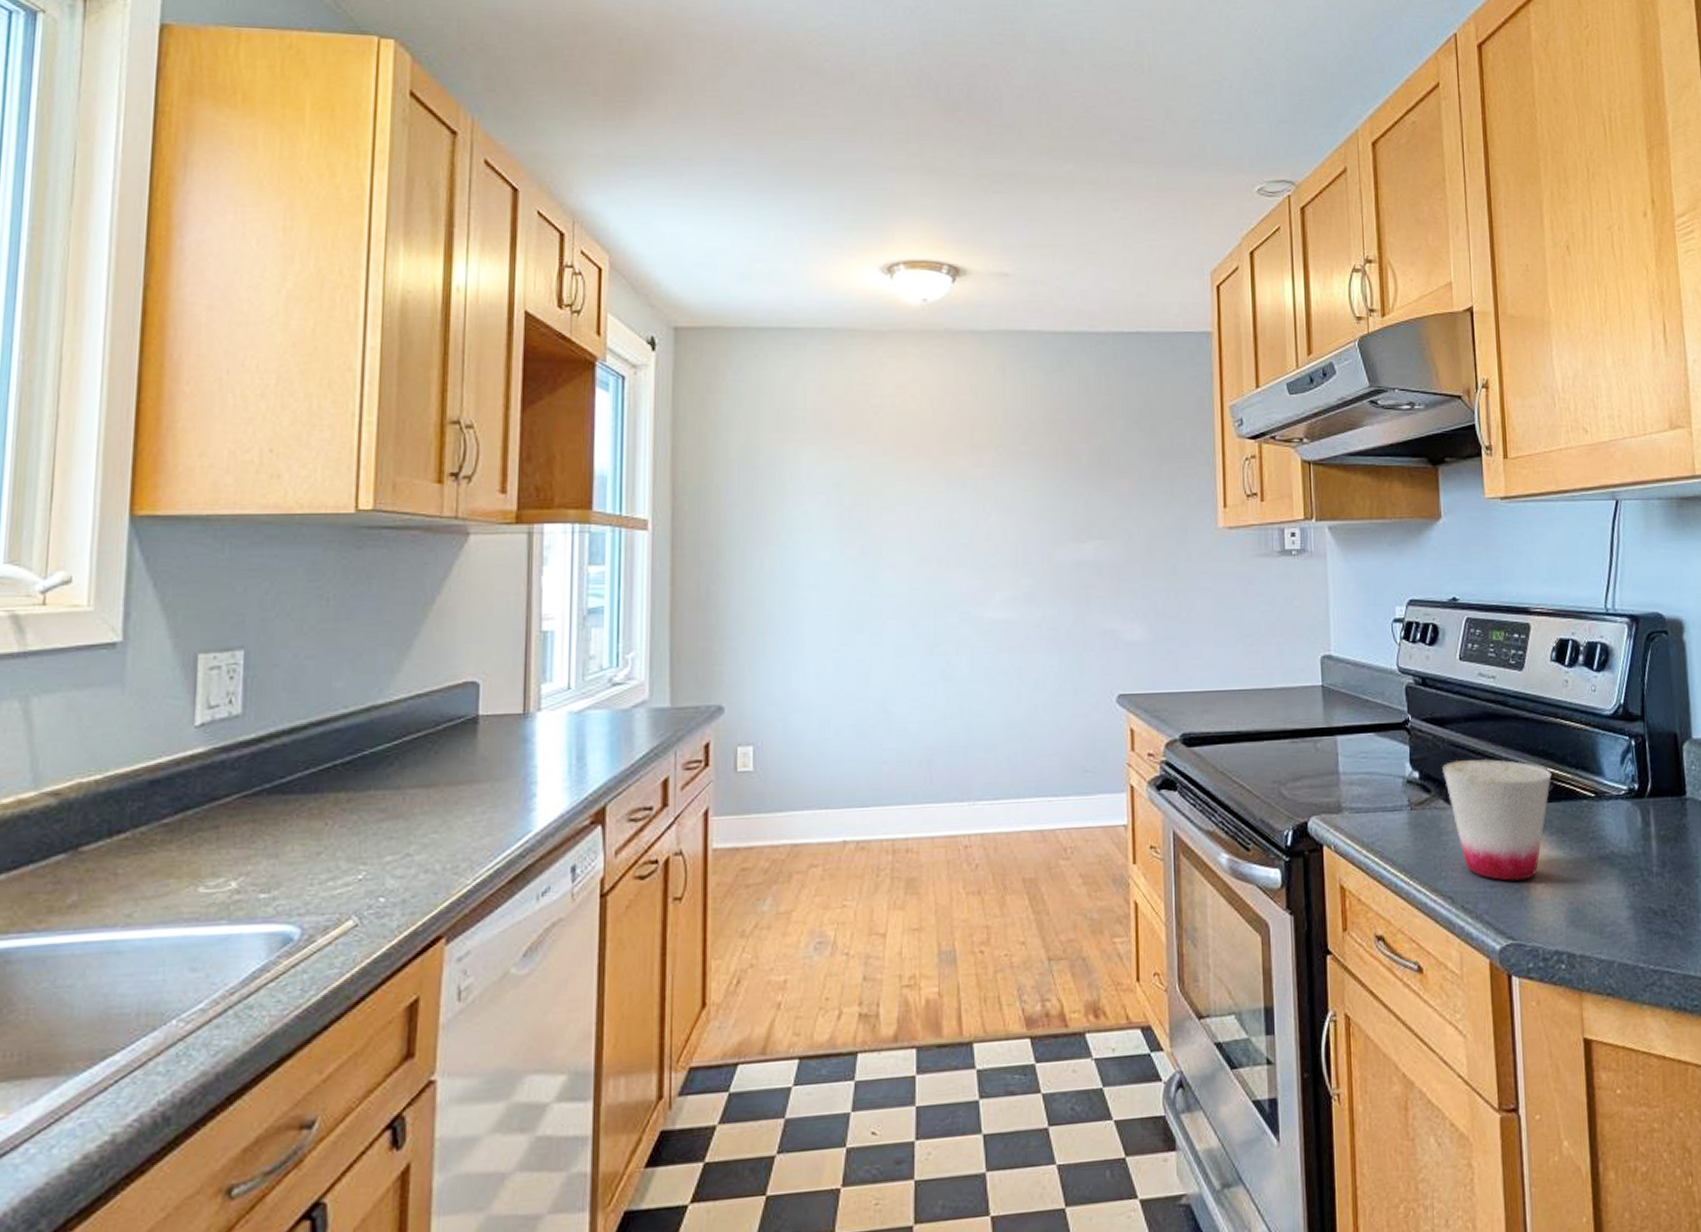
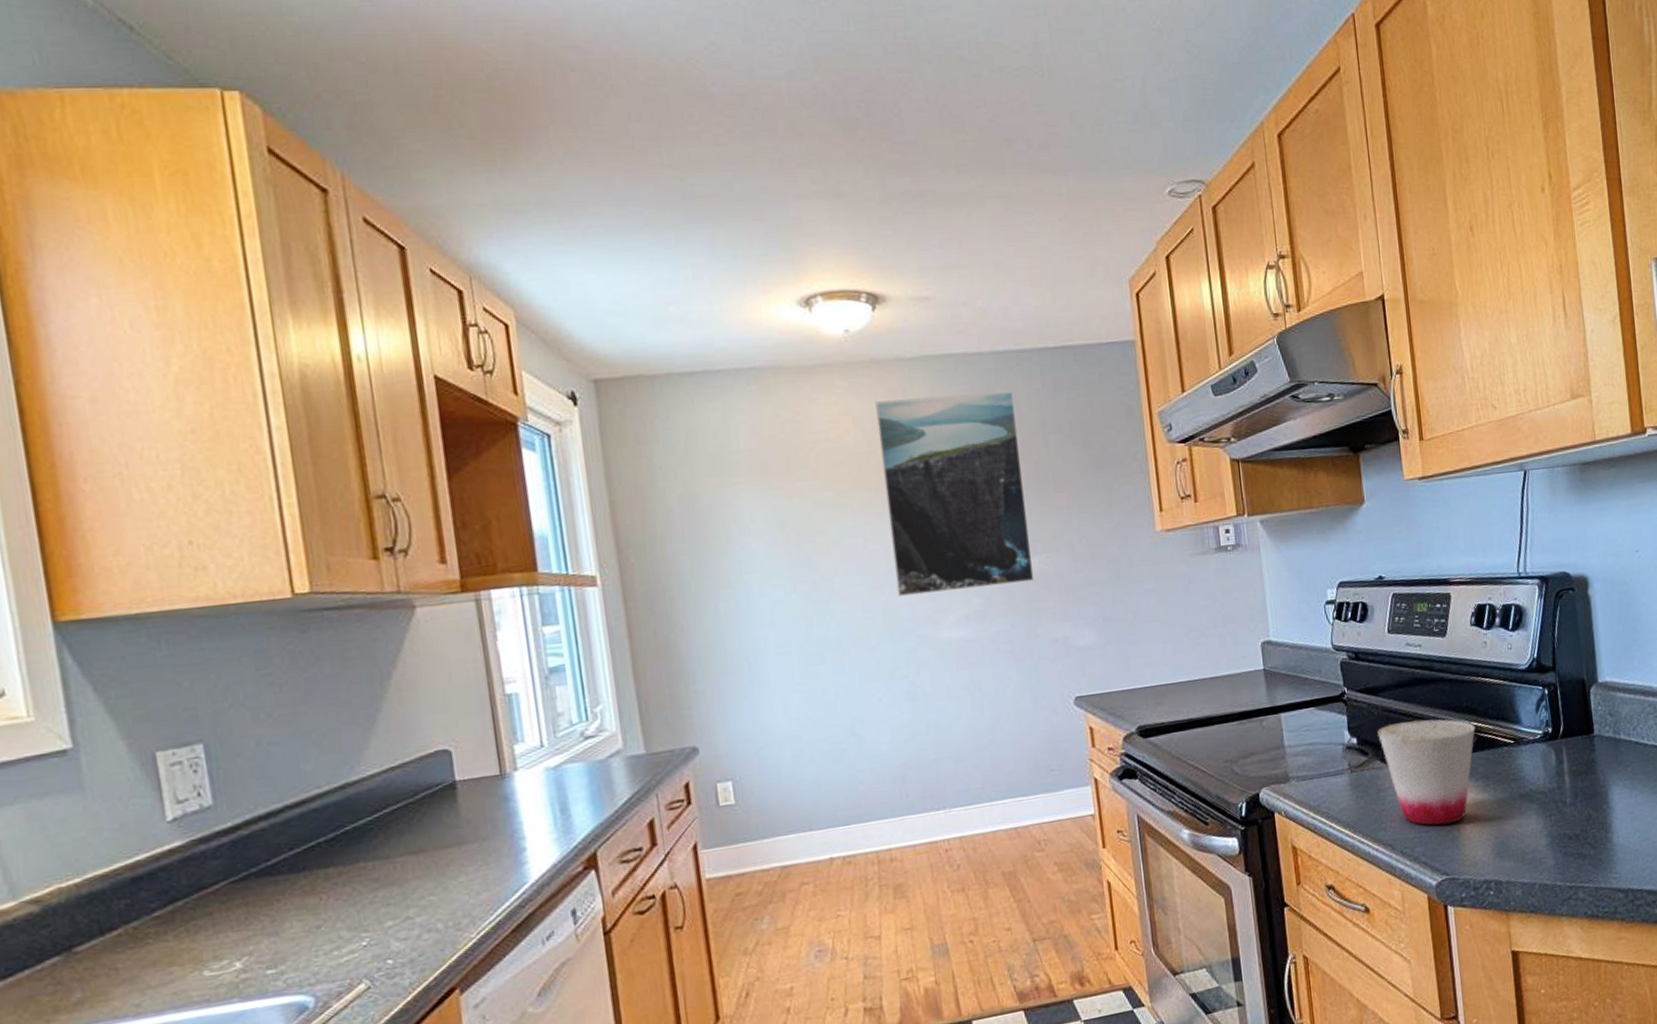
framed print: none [944,371,1087,571] -> present [875,391,1035,597]

